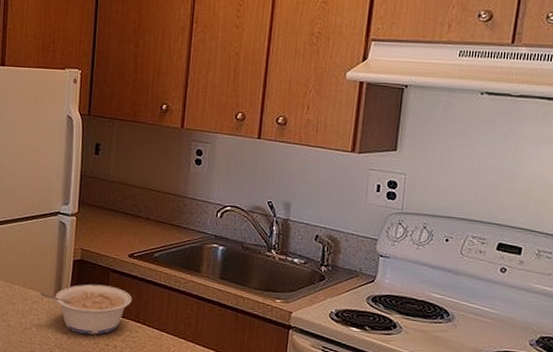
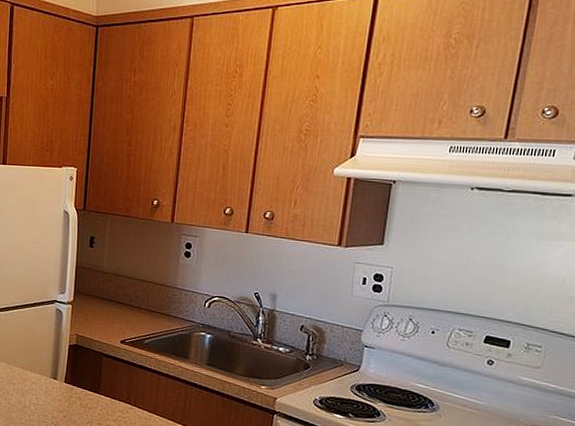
legume: present [40,284,132,335] -> none [38,367,124,414]

